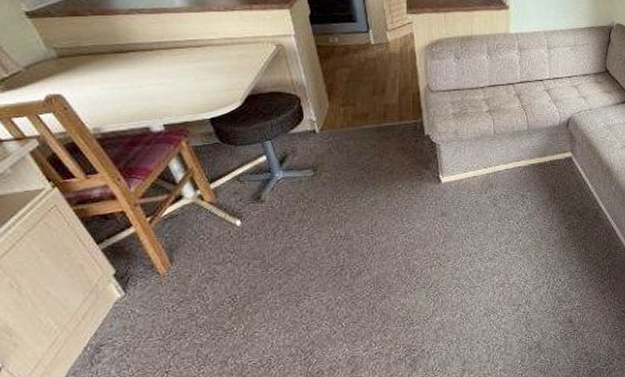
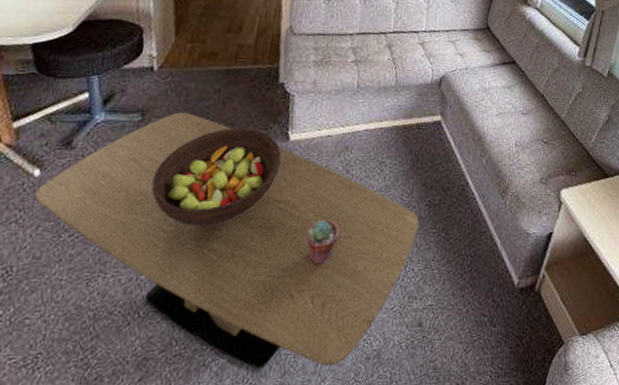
coffee table: none [240,166,561,360] -> present [34,112,419,369]
fruit bowl: none [333,175,437,257] -> present [151,128,282,227]
potted succulent: none [467,245,494,280] -> present [306,220,340,264]

